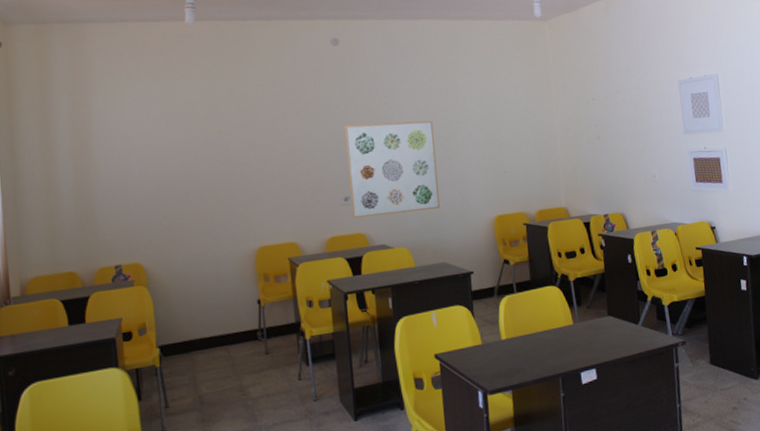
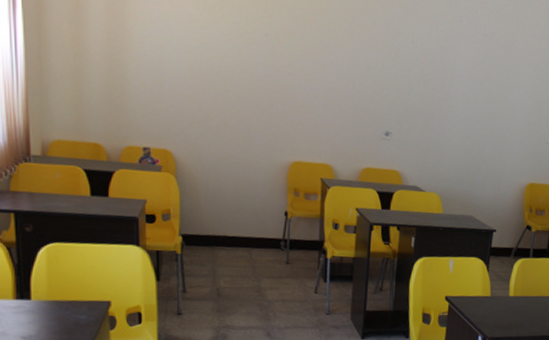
wall art: present [345,120,440,218] -> none [390,59,487,163]

